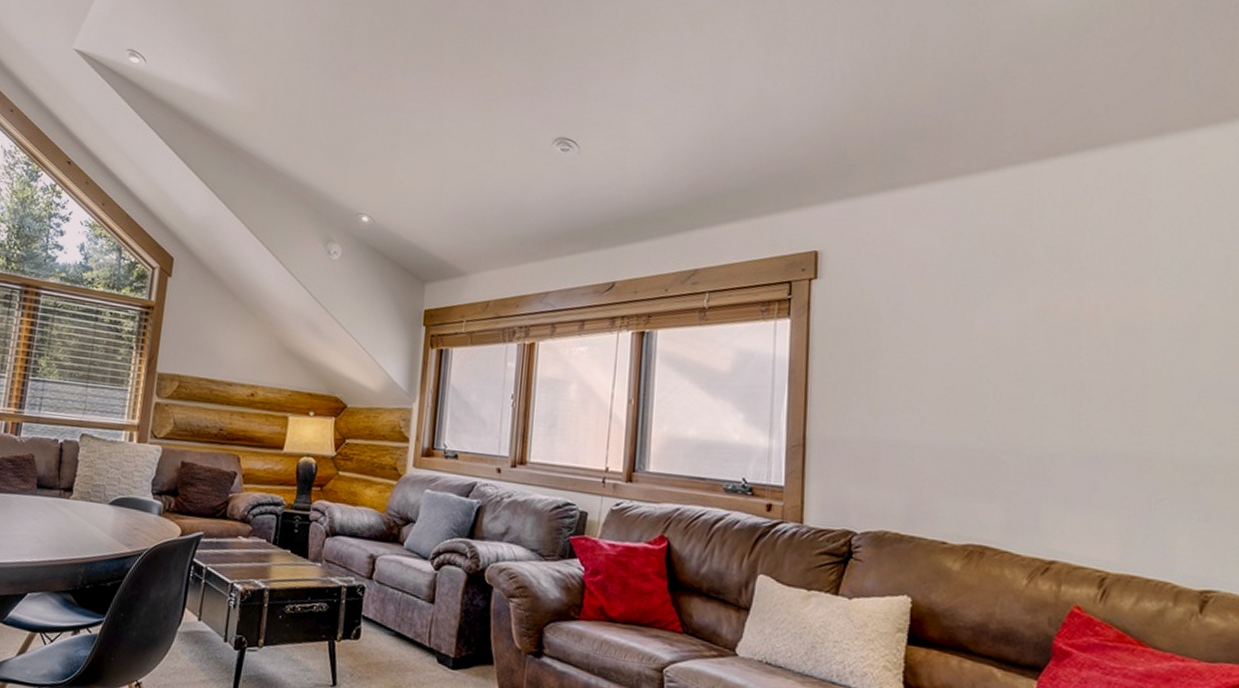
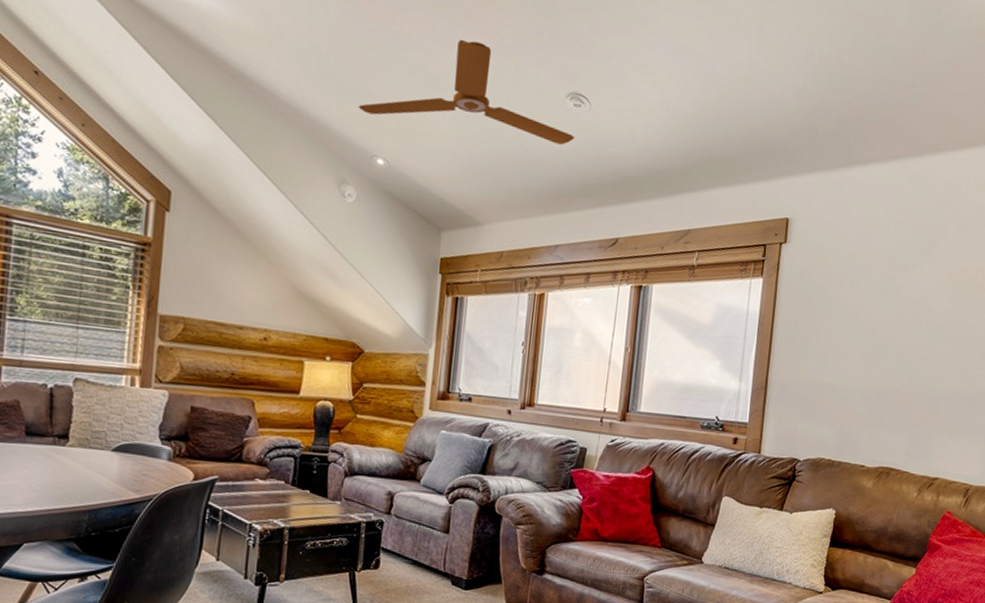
ceiling fan: none [344,97,564,190] -> present [358,39,576,145]

